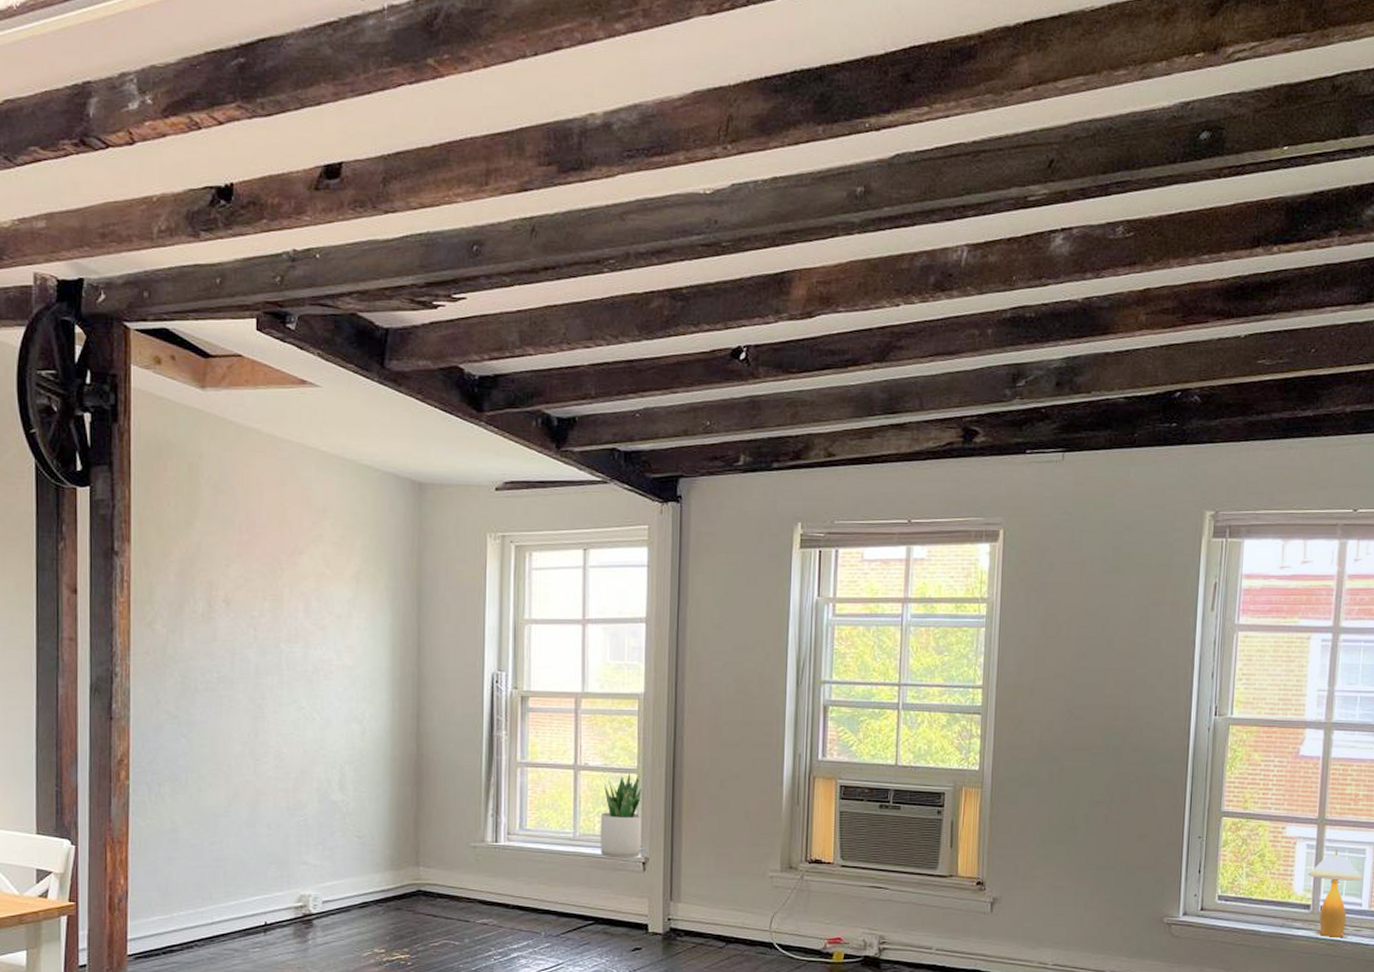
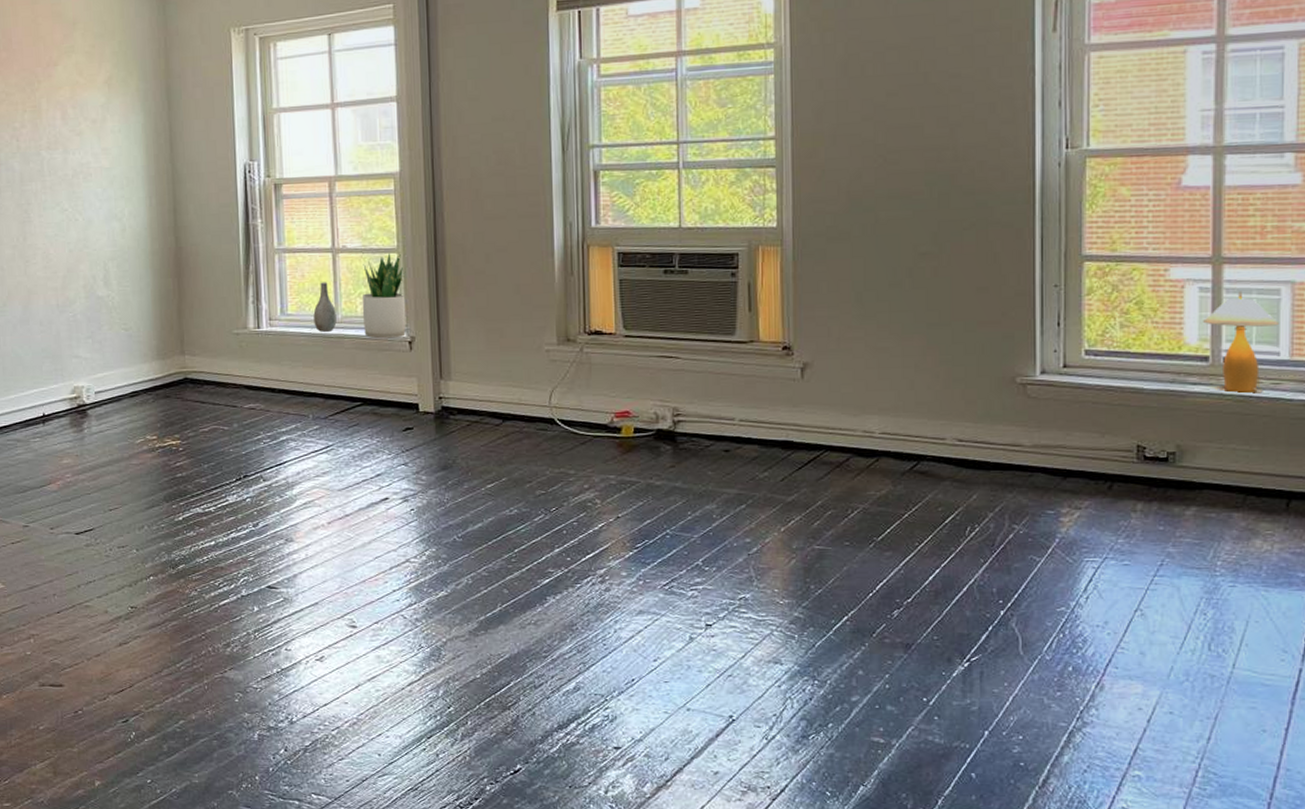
vase: none [552,798,574,850] -> present [313,282,337,333]

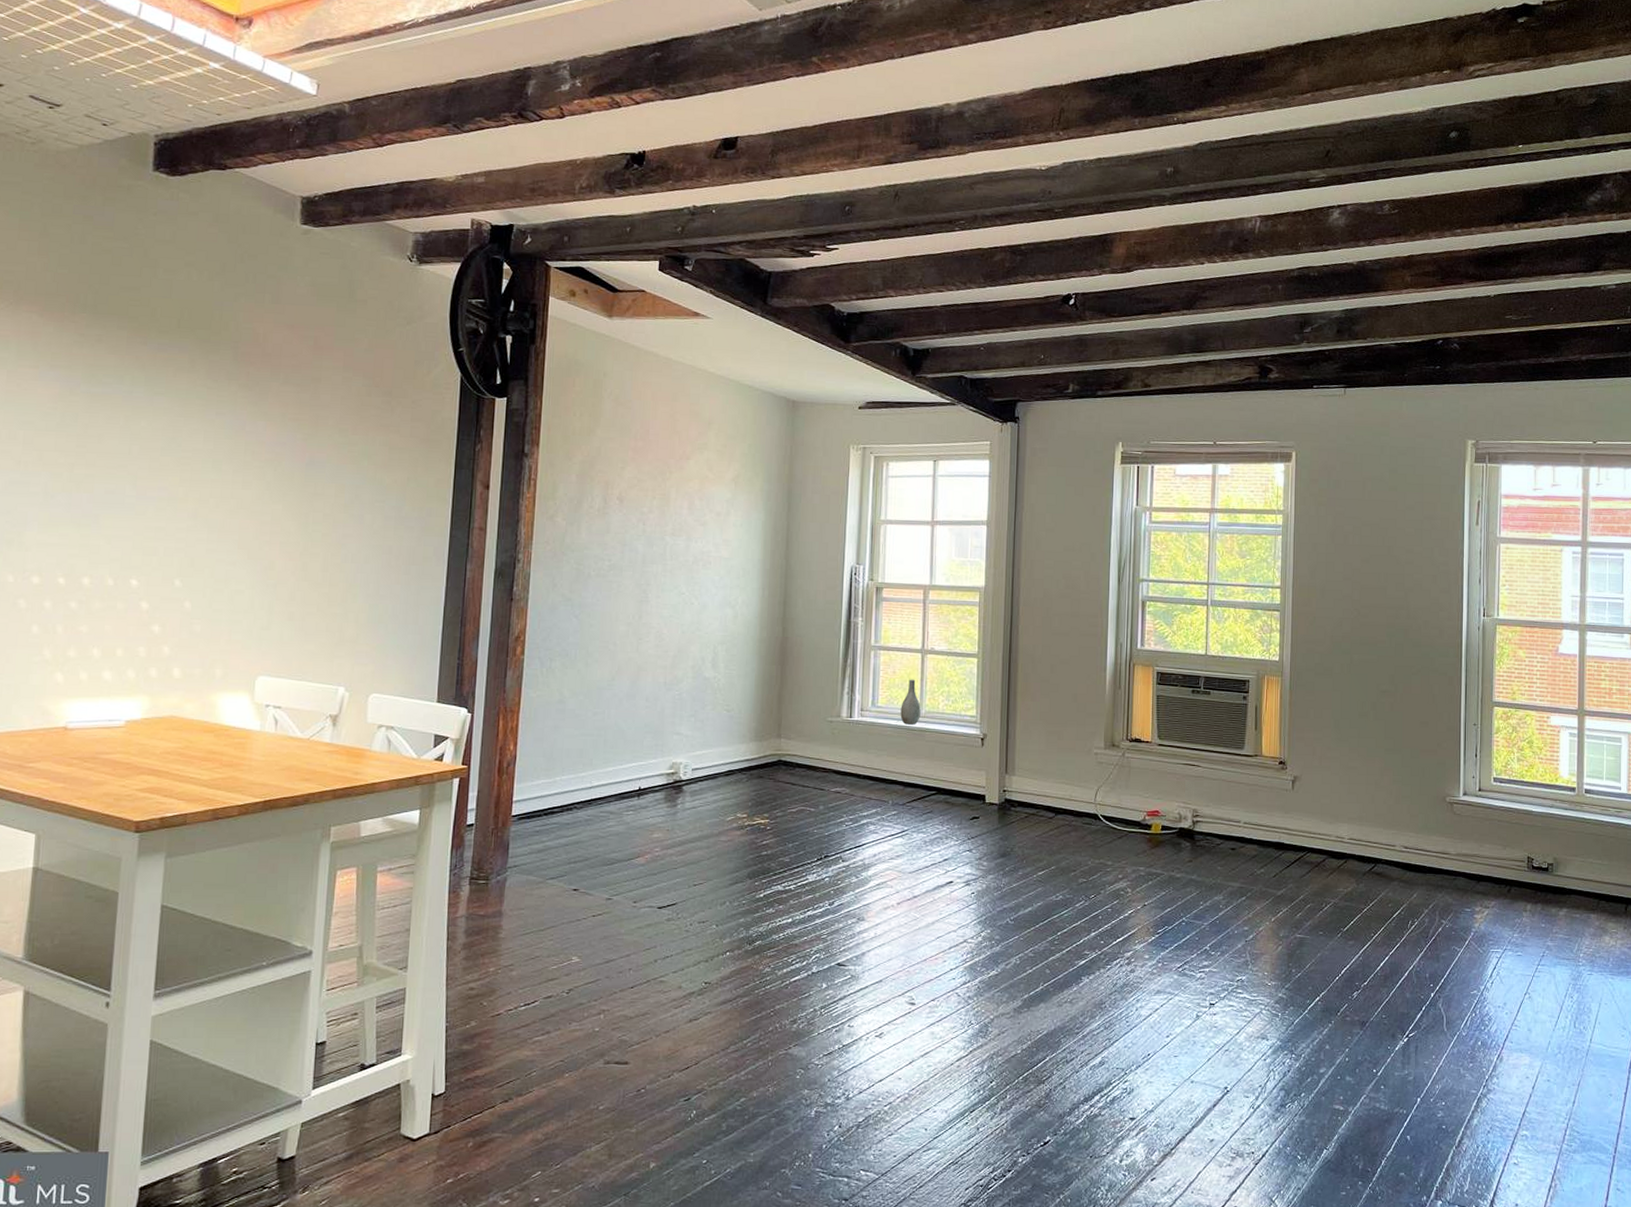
planter: present [361,252,407,339] -> none [943,657,983,735]
table lamp: present [1203,291,1280,394] -> none [1572,737,1621,819]

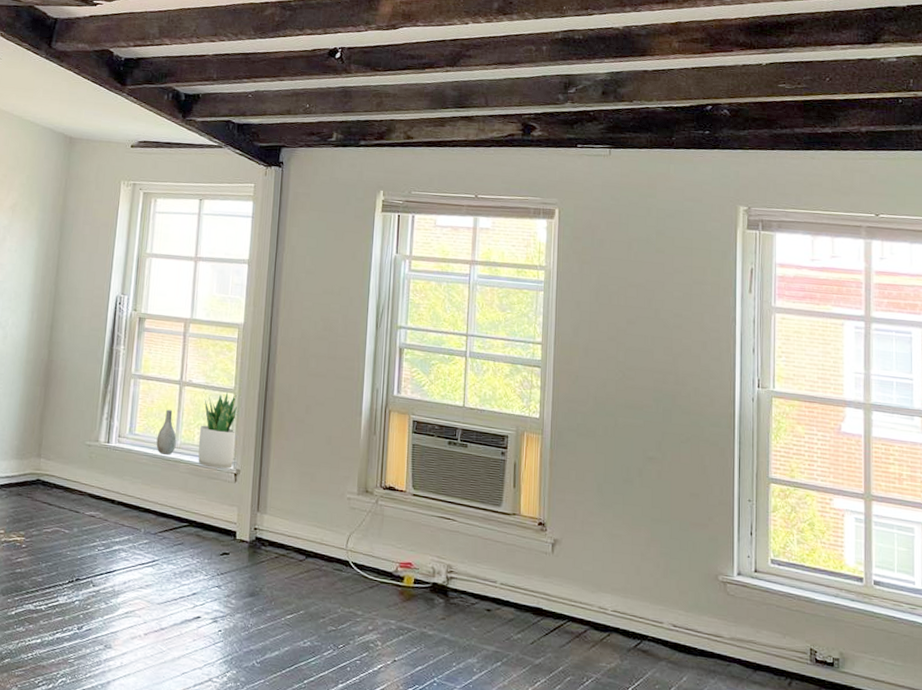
planter: none [943,657,983,735] -> present [198,392,239,469]

